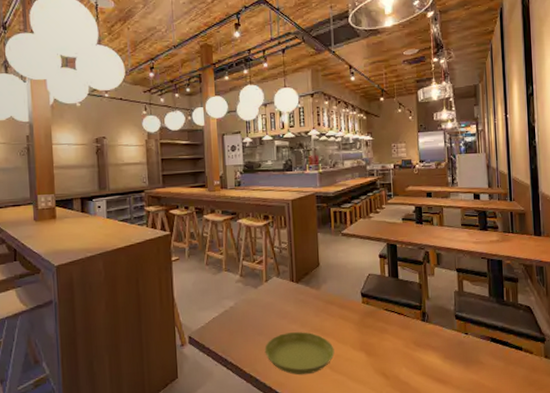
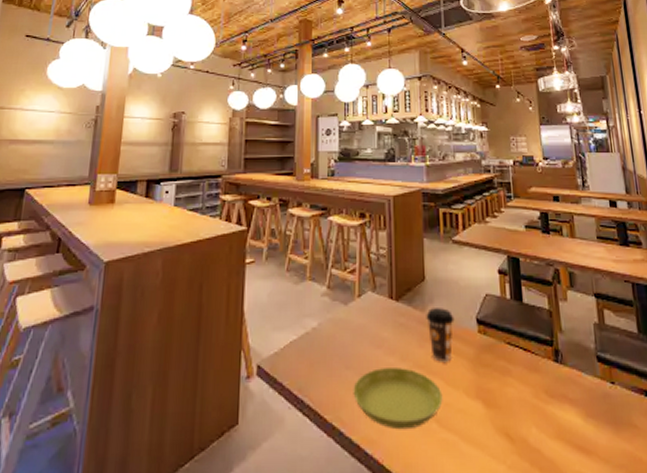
coffee cup: none [320,286,343,326] -> present [426,308,455,362]

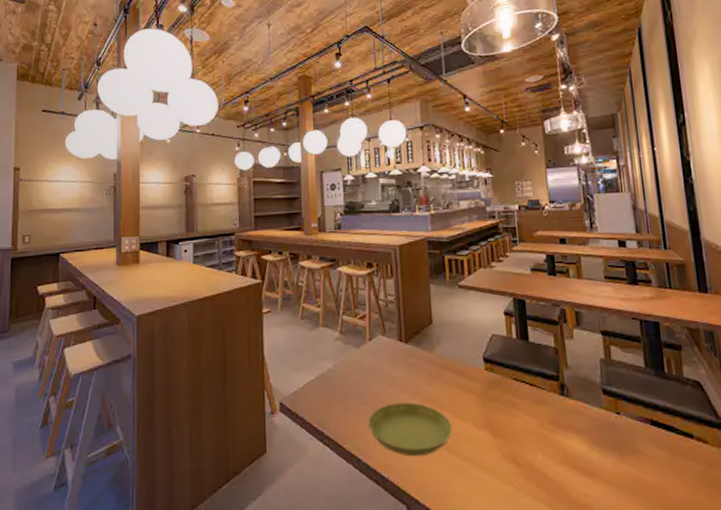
coffee cup: present [426,308,455,362] -> none [434,348,462,397]

